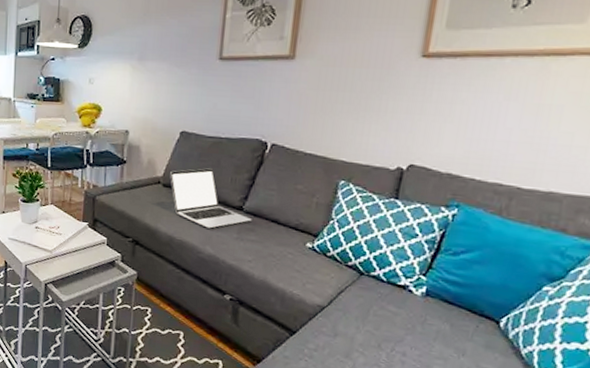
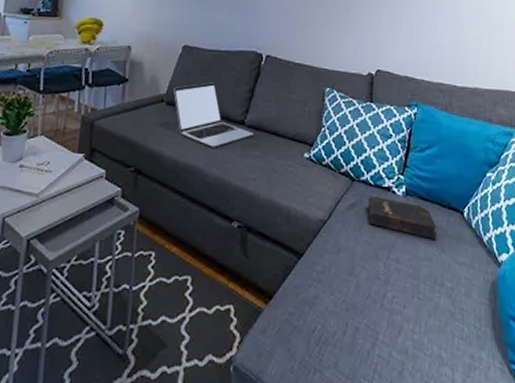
hardback book: none [374,289,460,343] -> present [367,194,437,240]

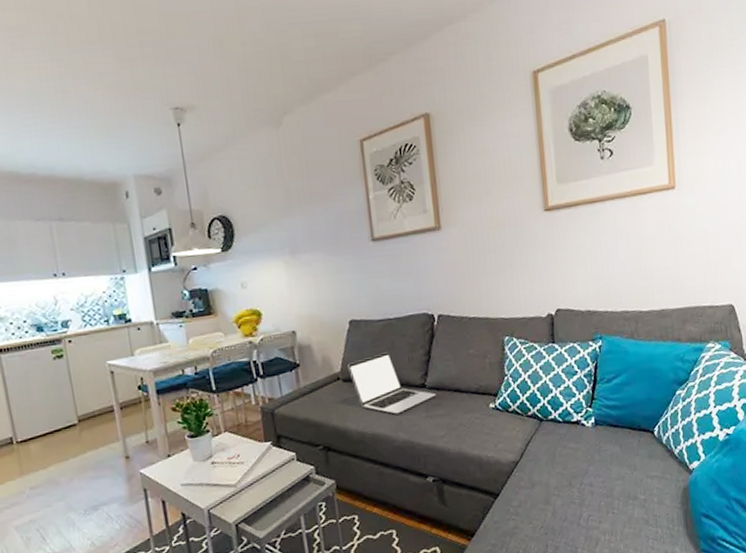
hardback book: present [367,194,437,240] -> none [556,430,628,461]

